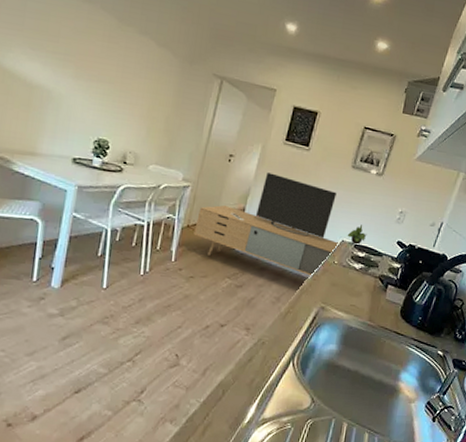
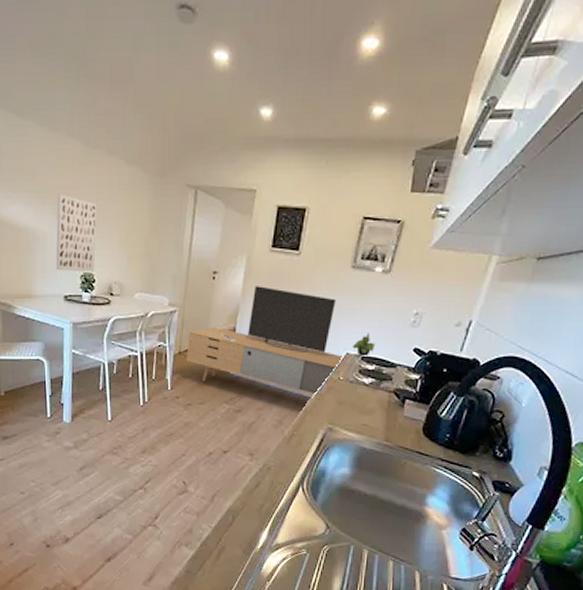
wall art: none [68,60,123,139] -> present [55,194,98,272]

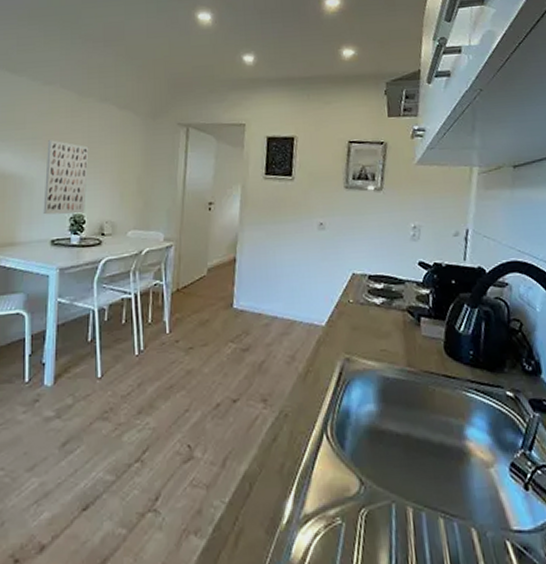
media console: present [186,286,376,395] -> none [185,213,381,323]

